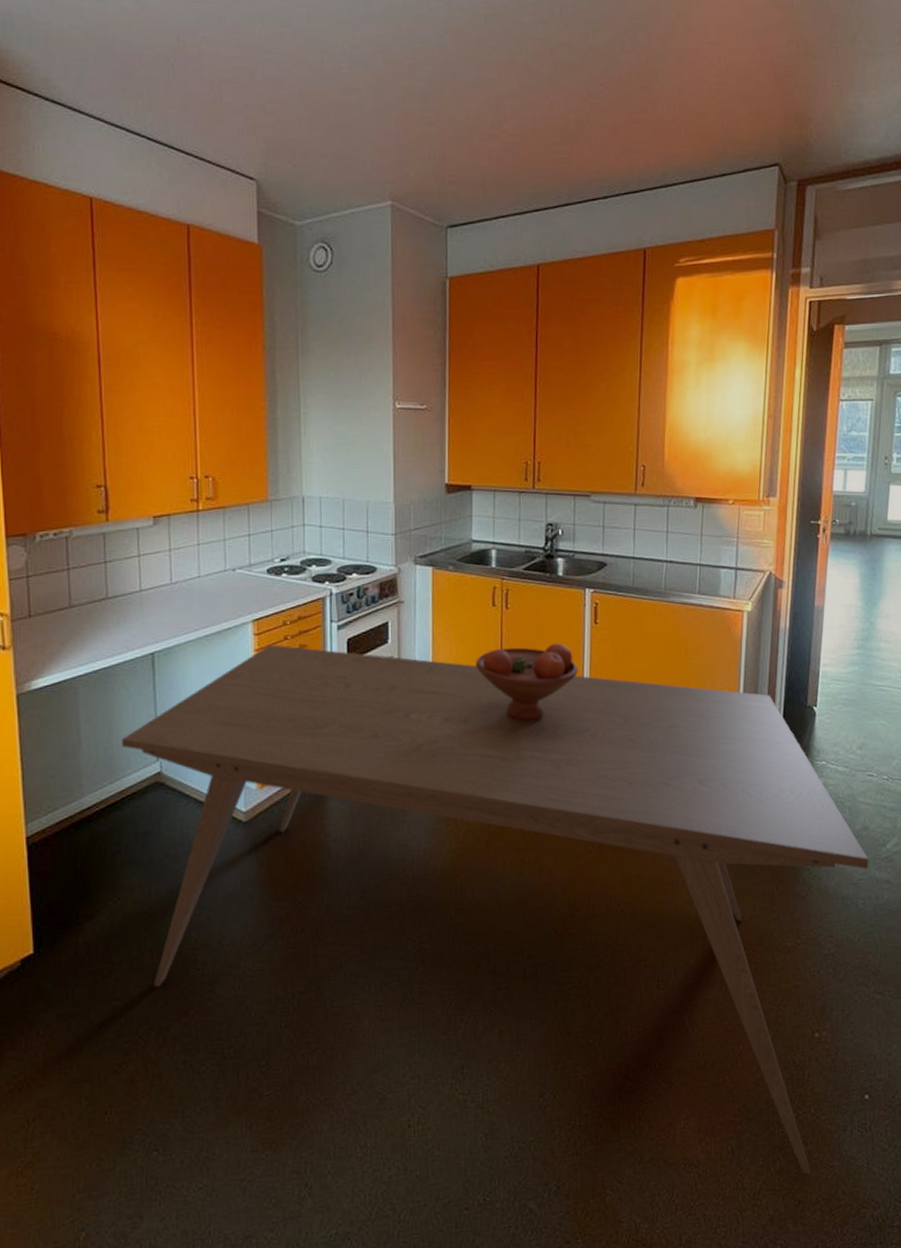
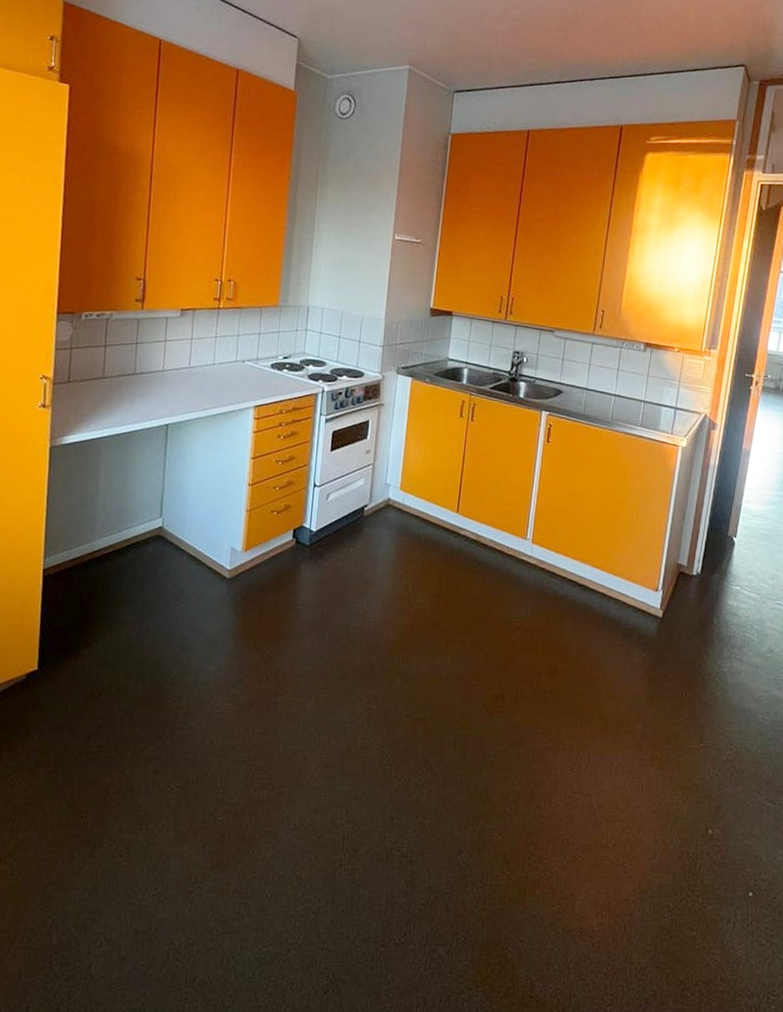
dining table: present [121,644,869,1175] -> none [131,428,771,959]
fruit bowl: present [476,643,578,722] -> none [440,454,529,521]

